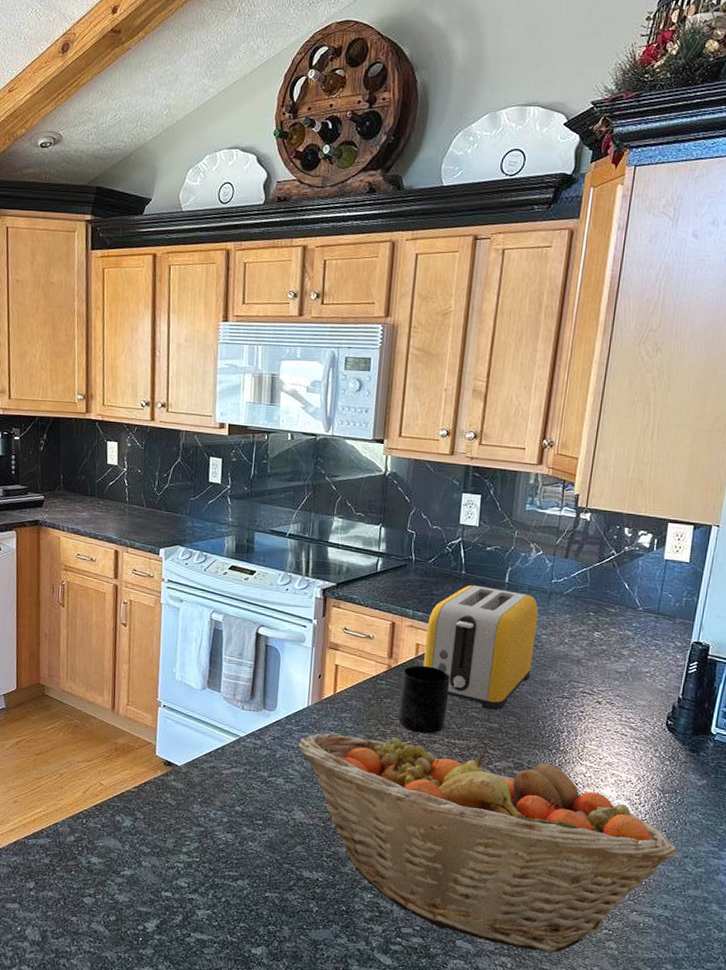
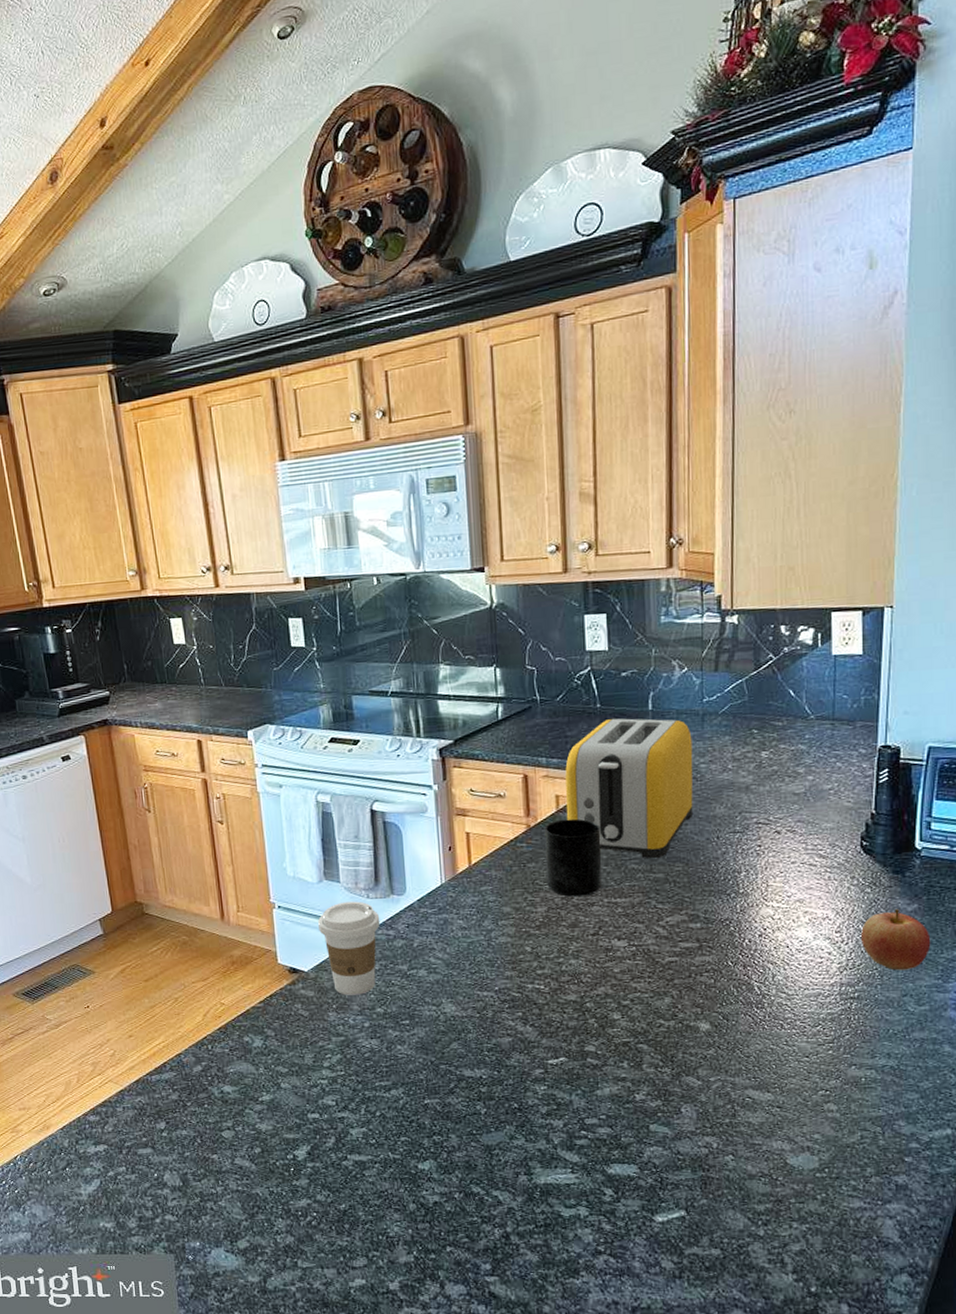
coffee cup: none [195,709,251,793] -> present [317,901,381,995]
fruit basket: present [298,732,677,953] -> none [437,897,893,1125]
apple: none [656,781,714,836] -> present [861,908,931,971]

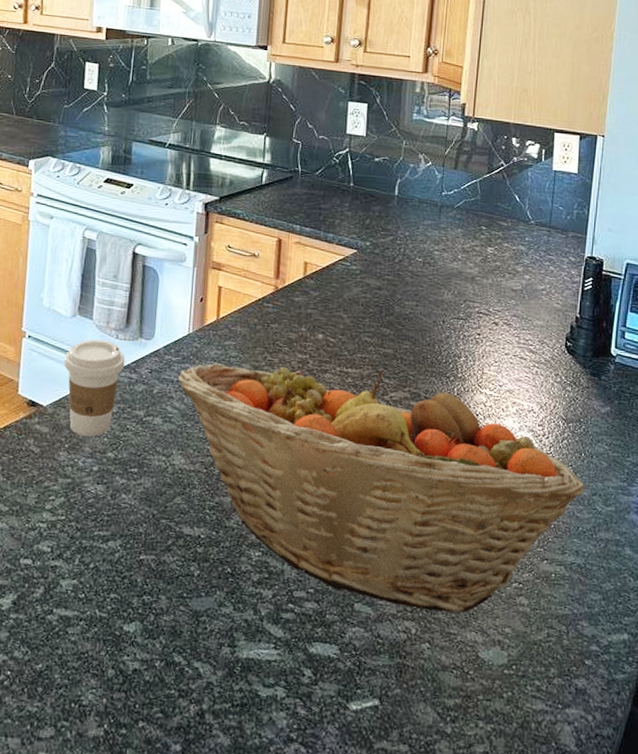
fruit basket: none [437,897,893,1125] -> present [178,363,585,613]
mug: present [544,818,602,897] -> none [287,285,341,362]
toaster: present [565,718,694,859] -> none [311,198,430,335]
apple: present [861,908,931,971] -> none [560,408,620,470]

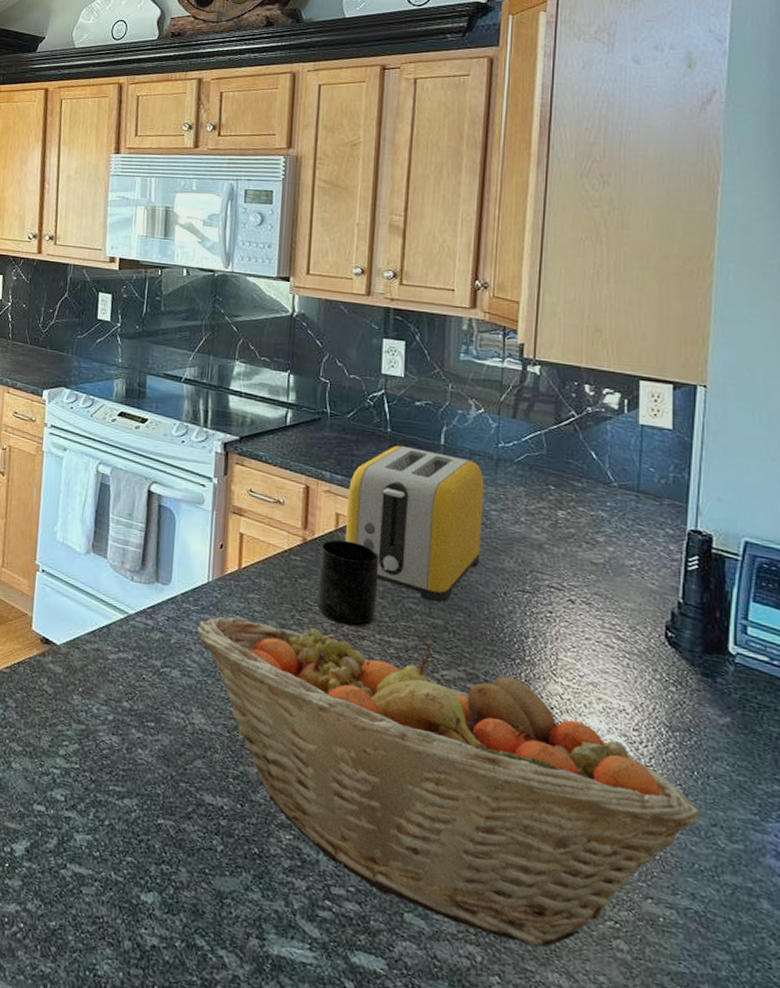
coffee cup: present [64,339,126,437] -> none [78,579,141,683]
mug: none [287,285,341,362] -> present [317,539,380,627]
toaster: none [311,198,430,335] -> present [345,446,484,603]

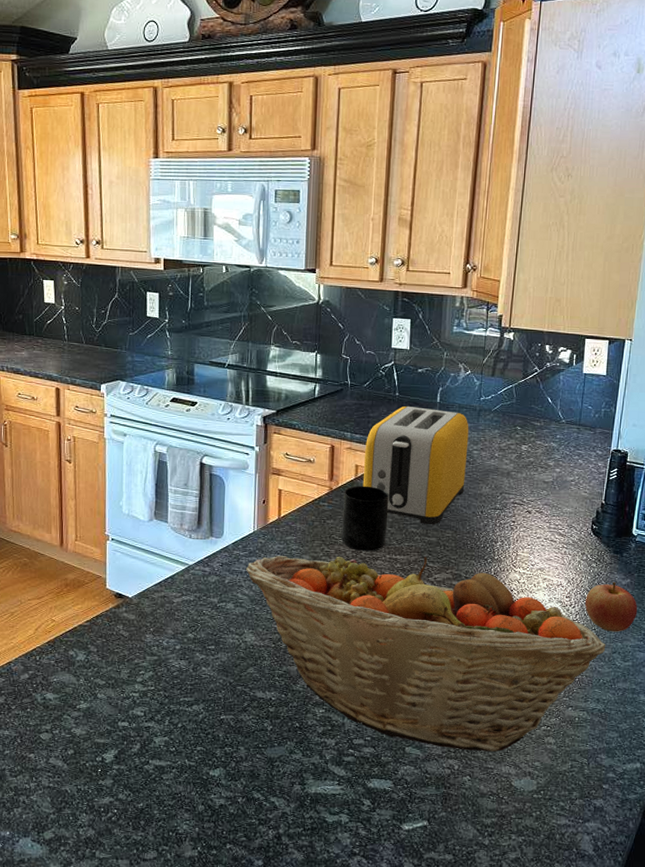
apple: none [663,717,746,795] -> present [585,581,638,632]

